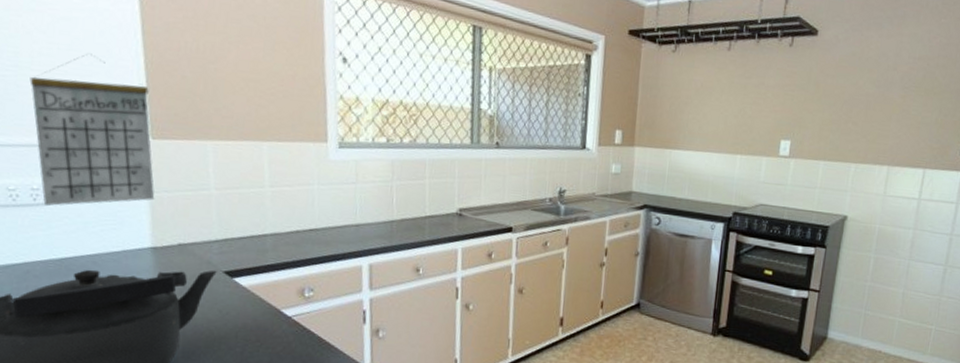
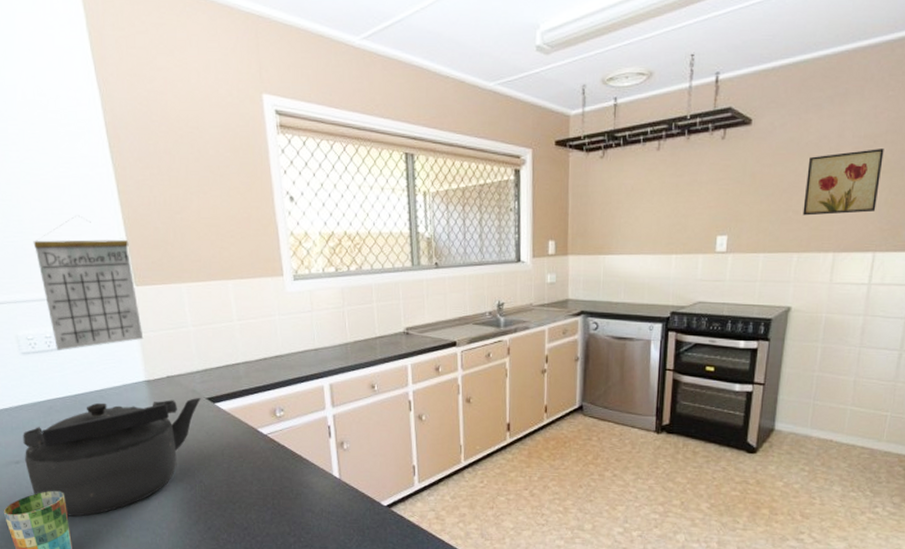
wall art: none [861,70,936,130] -> present [802,149,884,216]

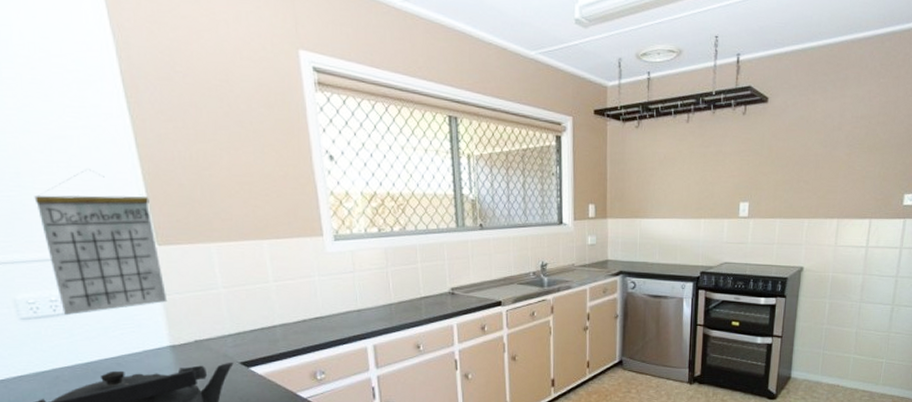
wall art: present [802,149,884,216] -> none [812,128,877,186]

